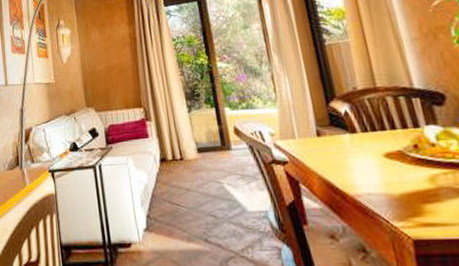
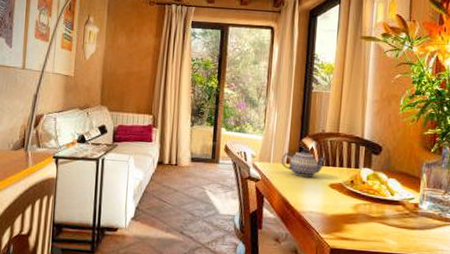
teapot: none [308,115,371,150] -> present [281,149,328,177]

